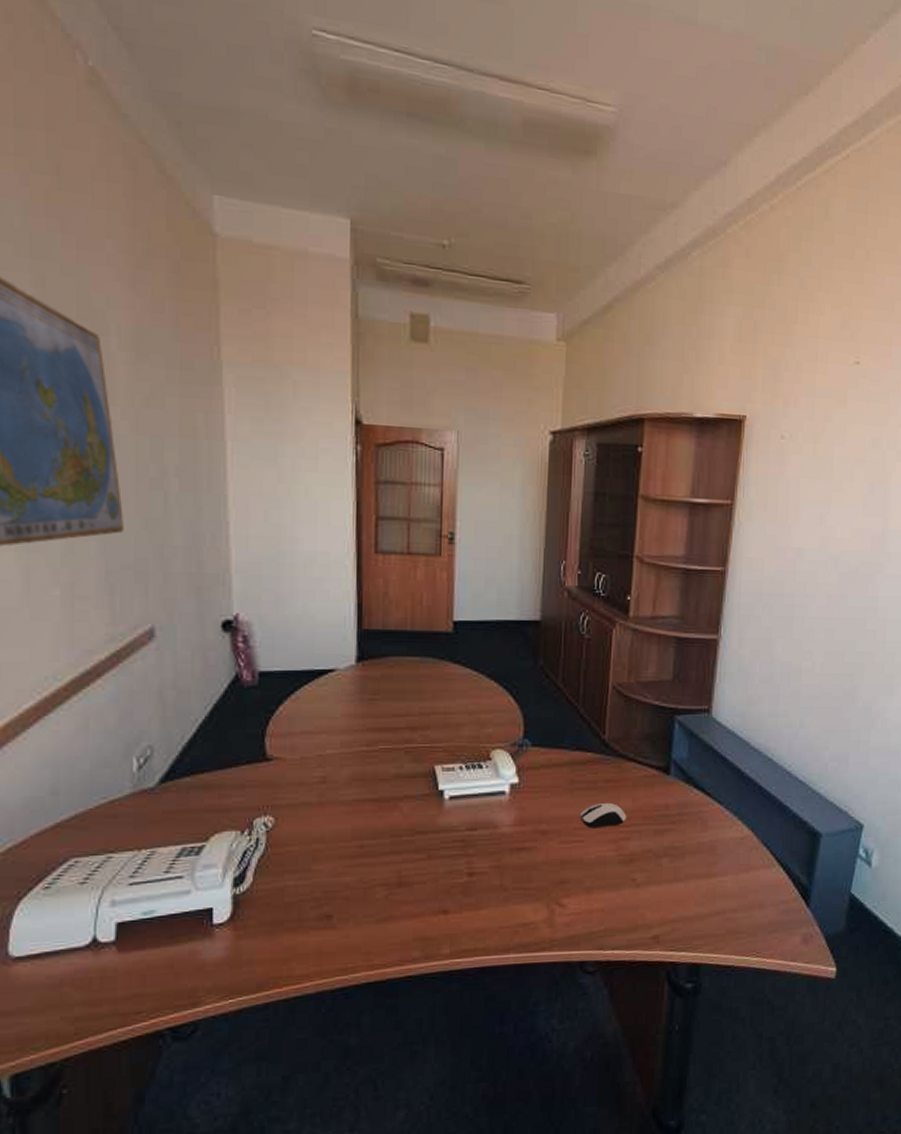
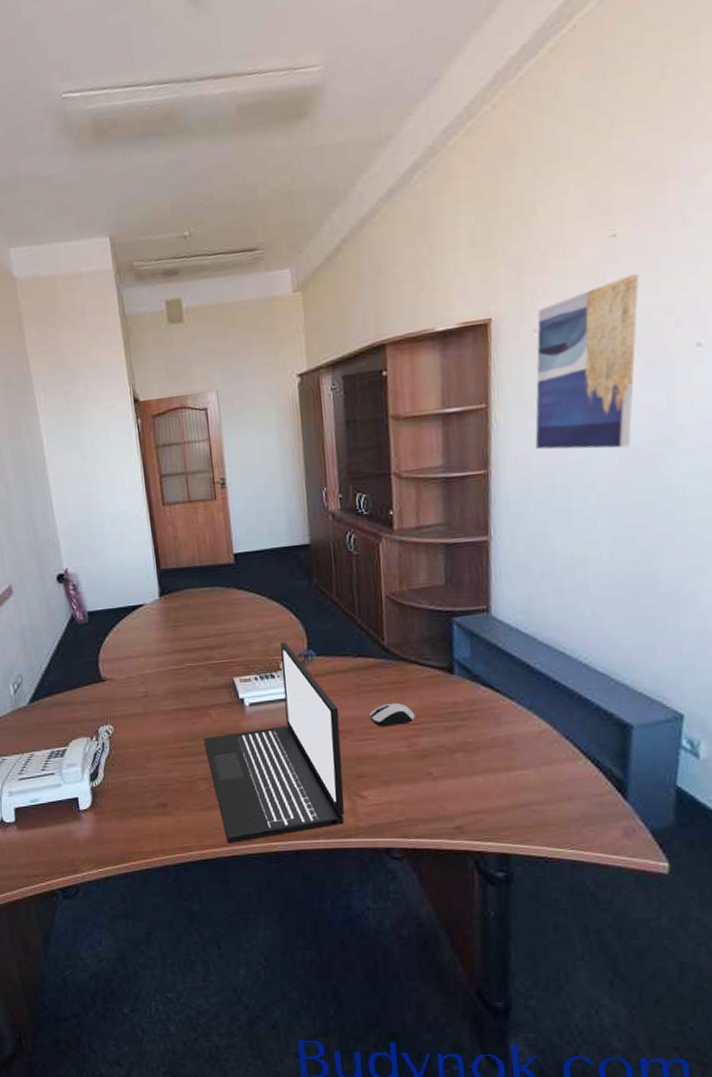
laptop: none [389,728,549,963] -> present [204,642,344,844]
wall art: none [770,402,873,565] -> present [535,273,639,450]

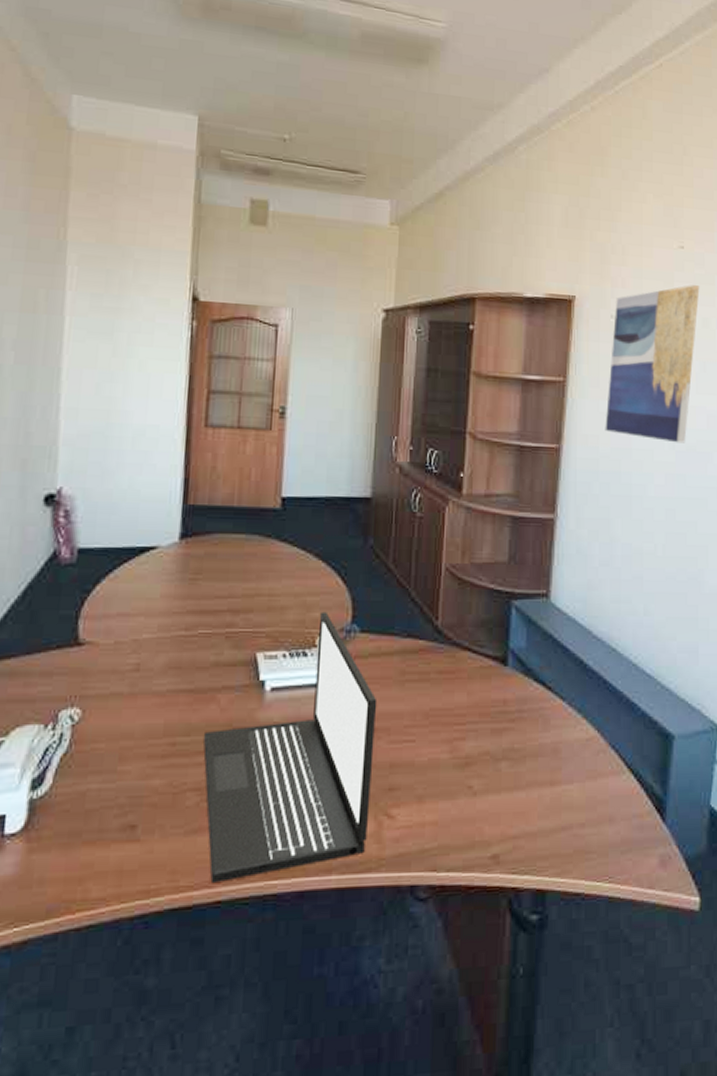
computer mouse: present [368,703,415,727] -> none [410,698,462,726]

